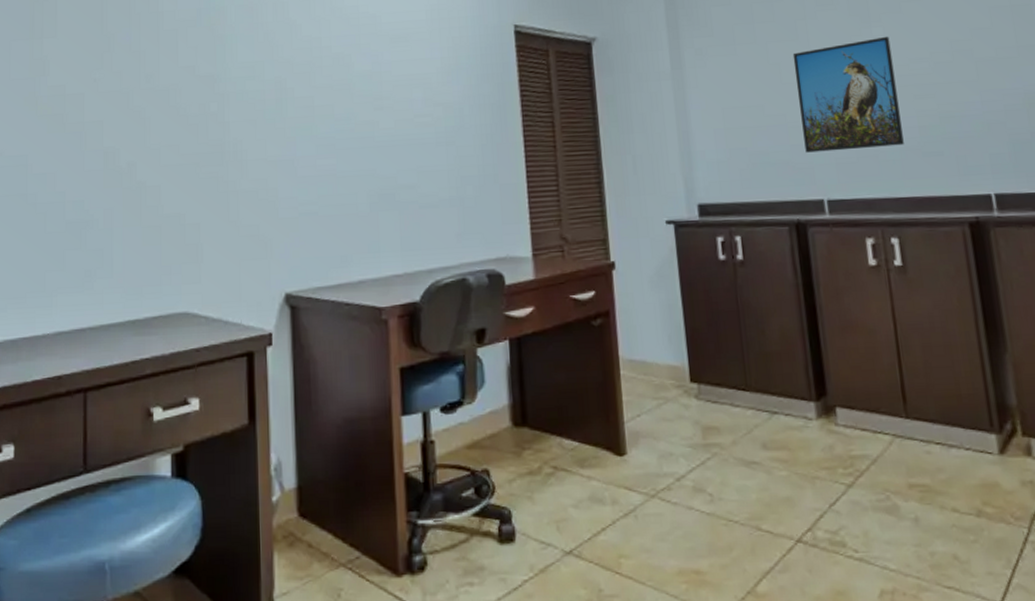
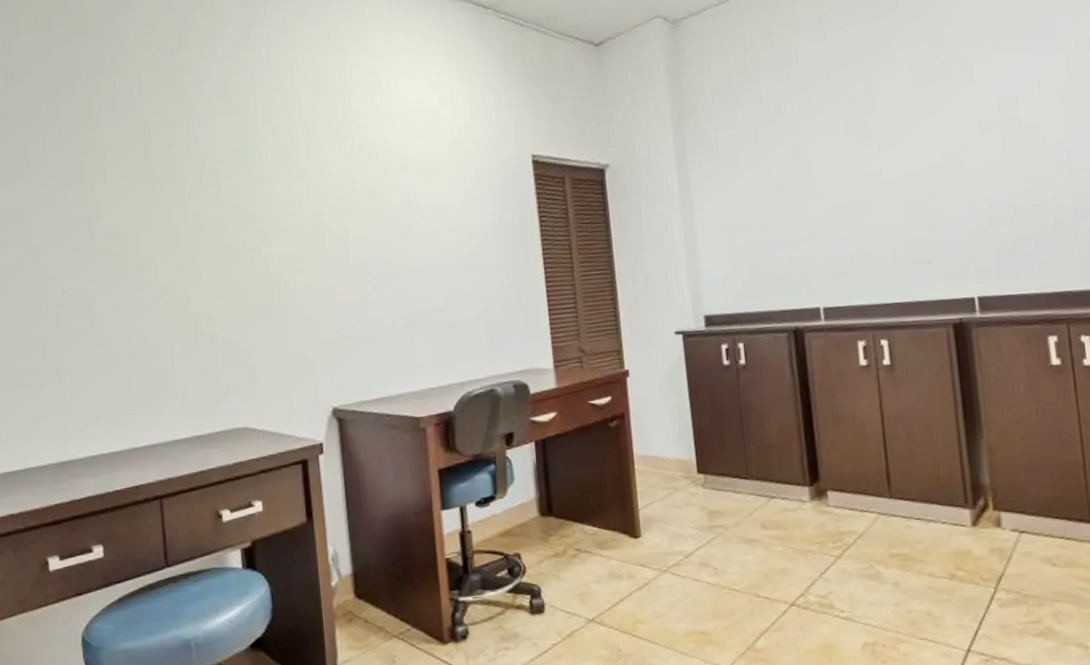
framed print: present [792,36,904,153] -> none [793,152,895,265]

